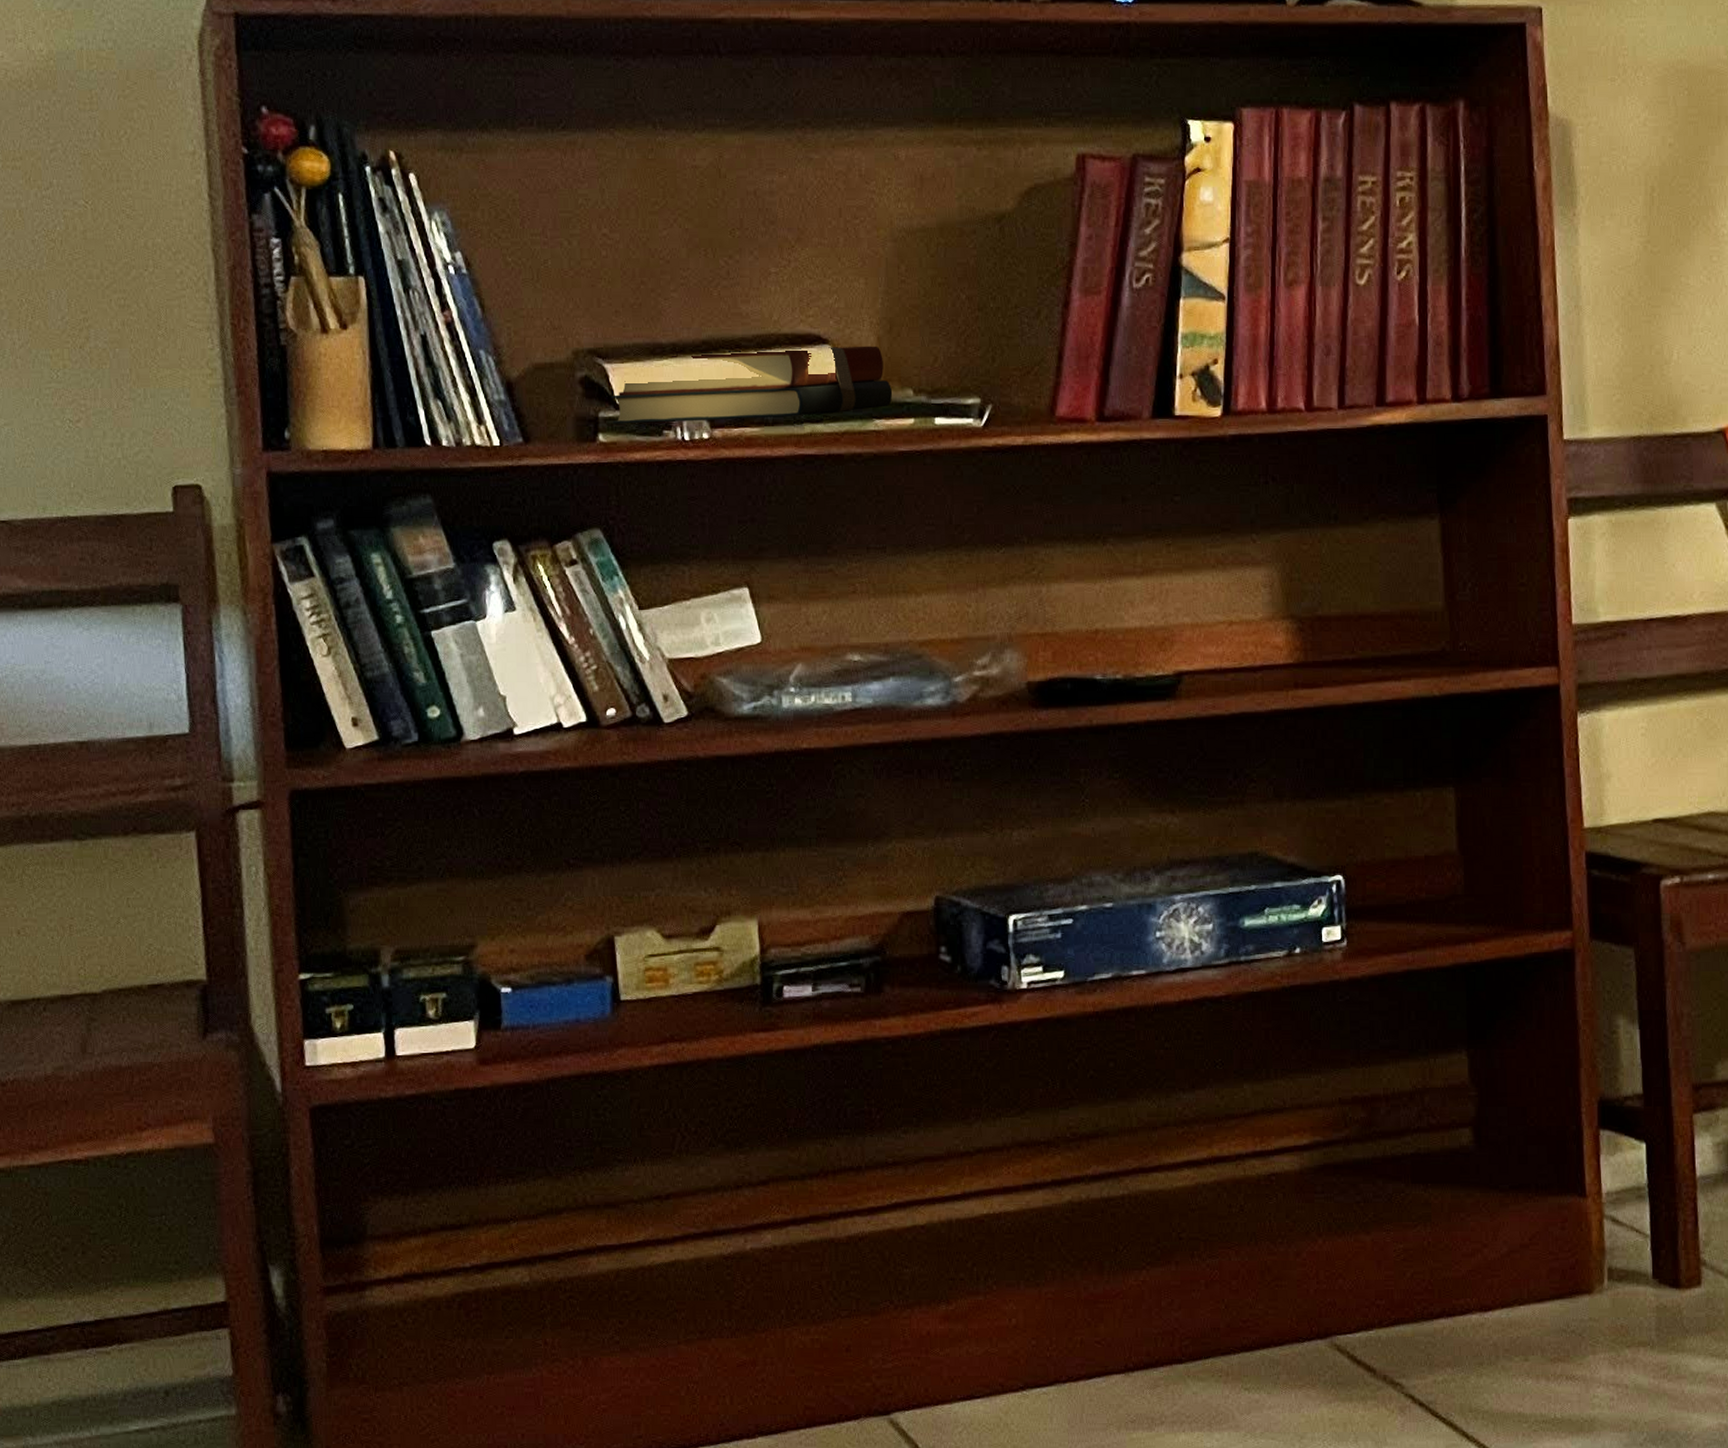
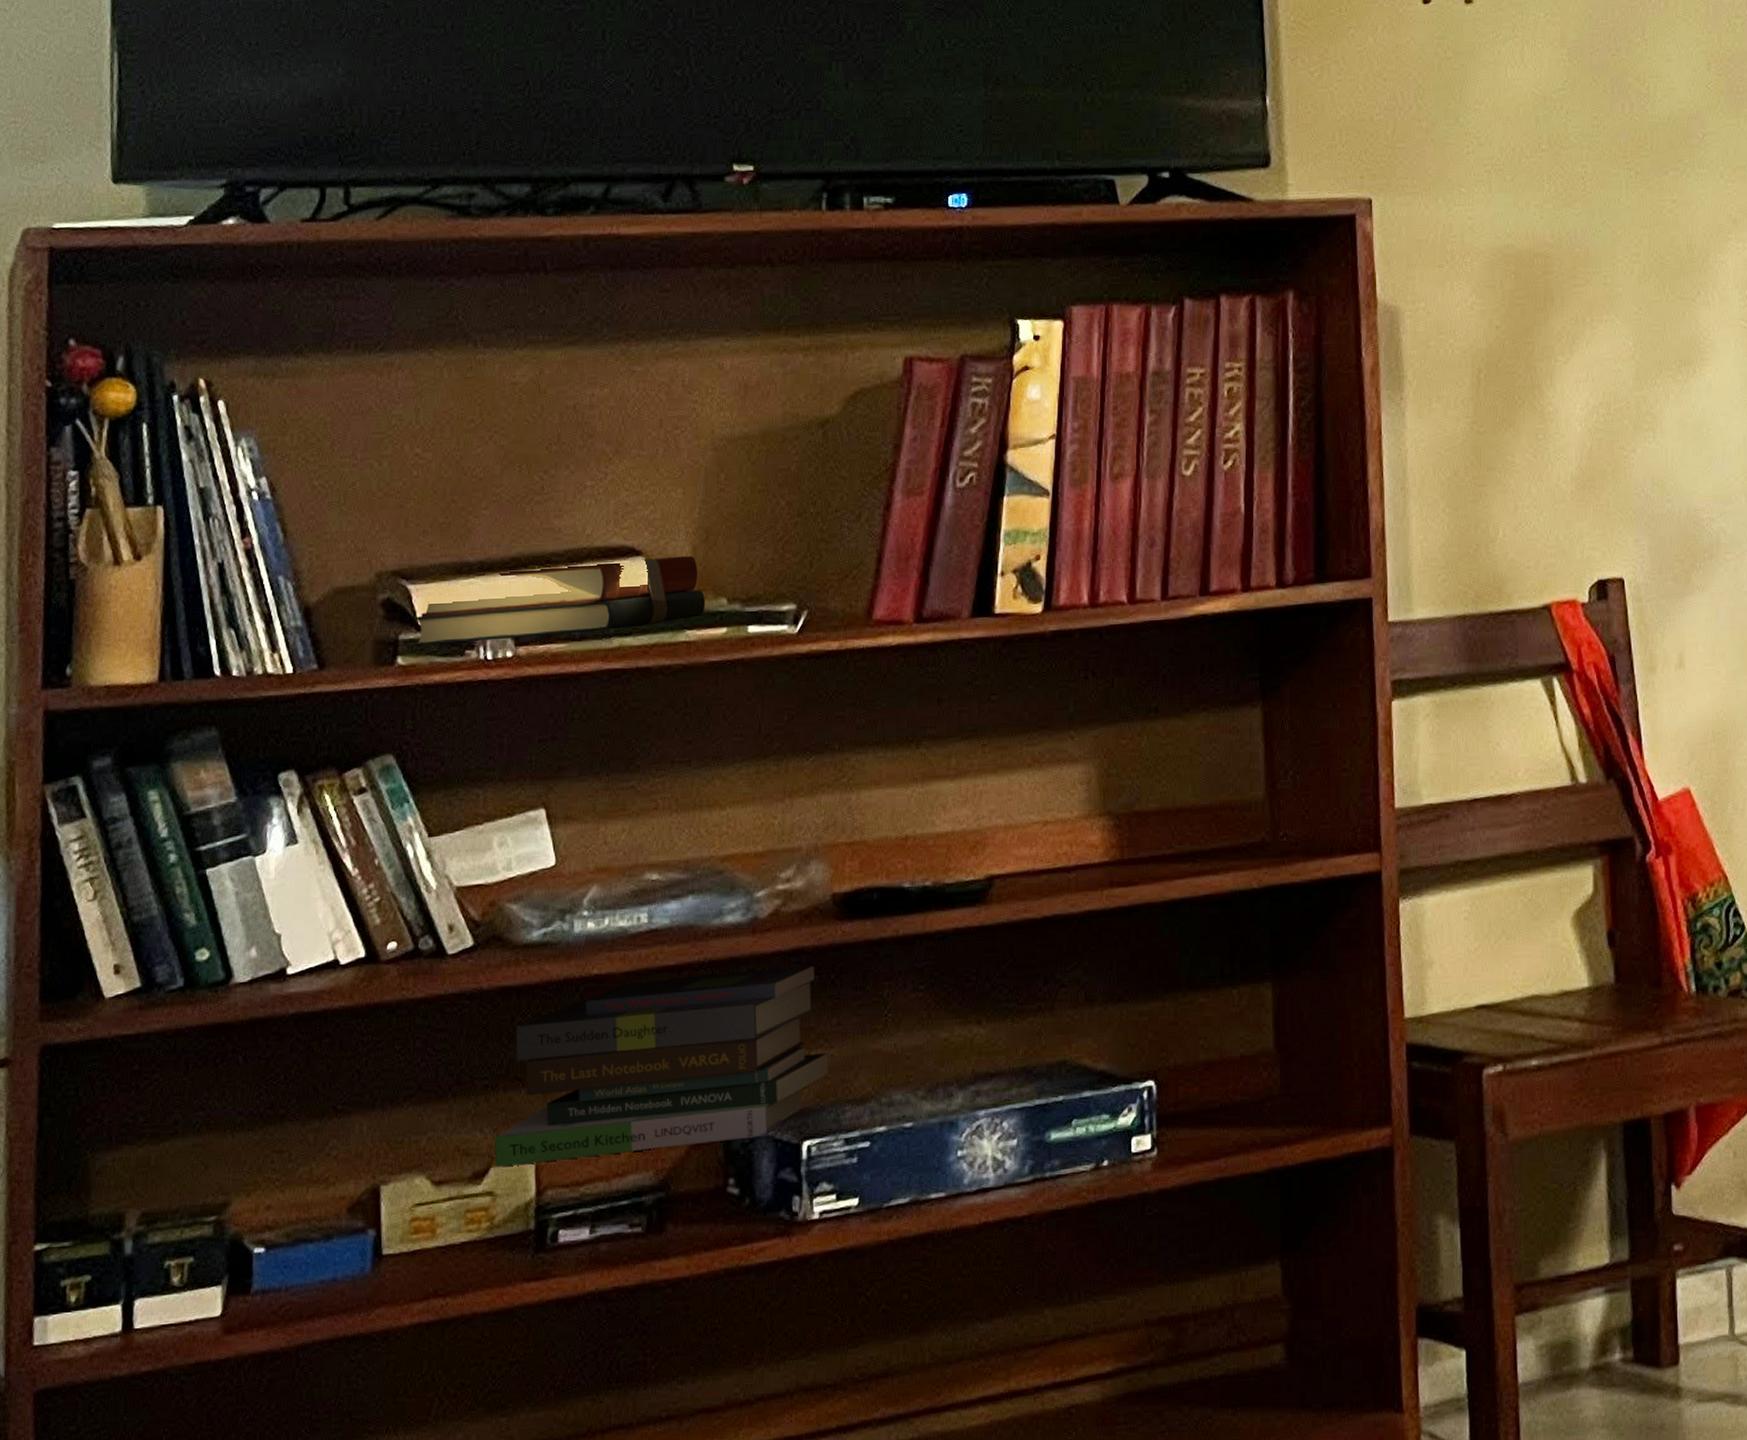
books: none [718,750,1030,925] -> present [494,965,828,1168]

